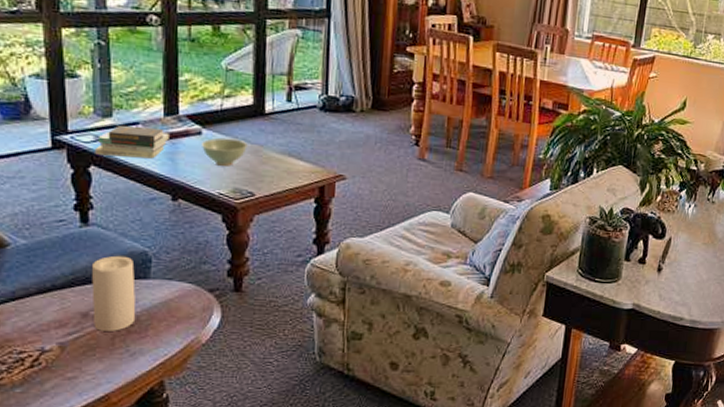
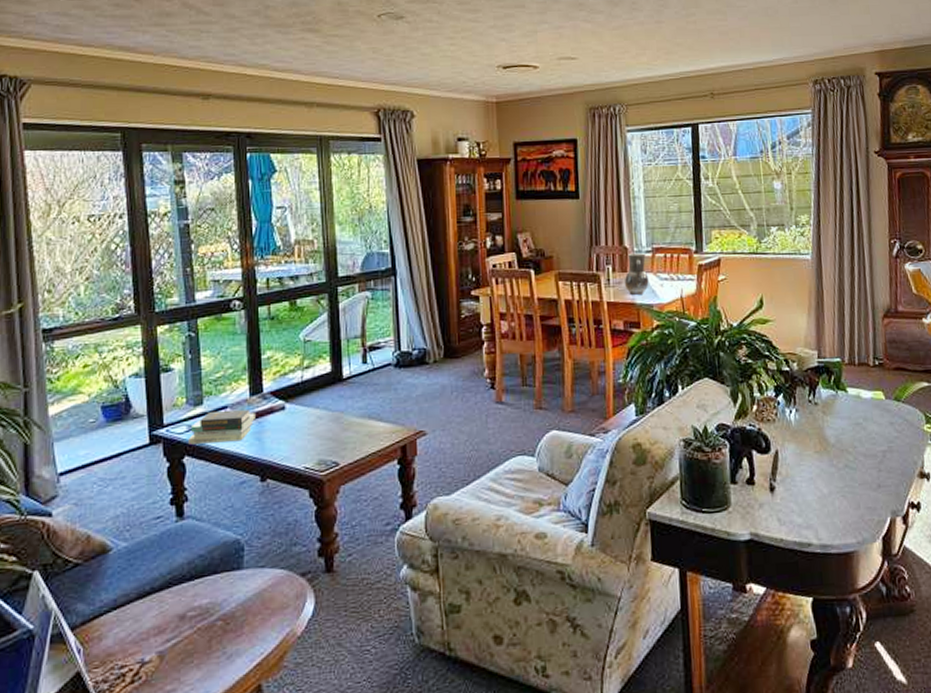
candle: present [91,255,136,331] -> none [187,547,231,634]
bowl: present [202,137,248,166] -> none [286,408,329,439]
ceramic jug: none [559,37,585,78] -> present [624,253,649,295]

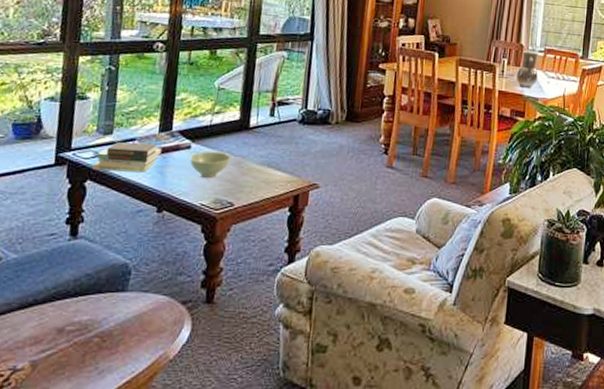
bowl: none [286,408,329,439] -> present [189,151,232,178]

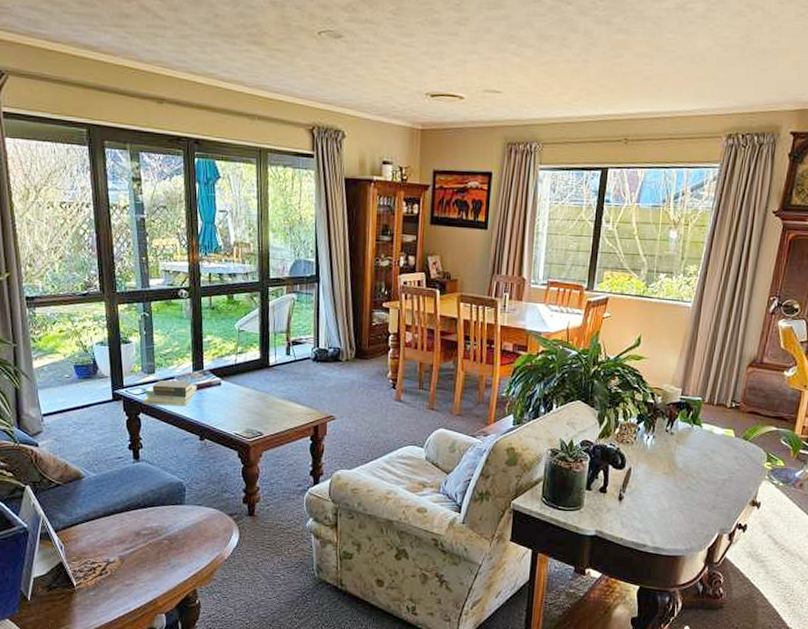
bowl: present [189,151,232,178] -> none [221,387,256,411]
ceramic jug: present [516,51,538,88] -> none [518,285,541,322]

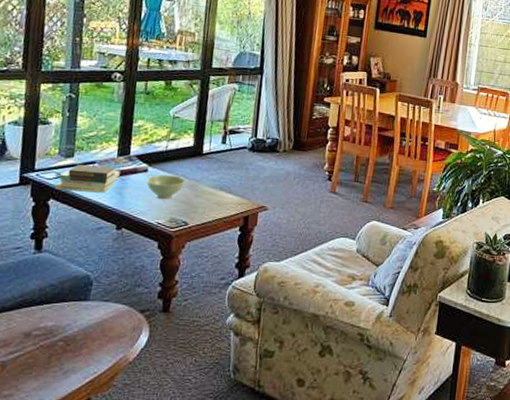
bowl: none [221,387,256,411] -> present [146,174,186,199]

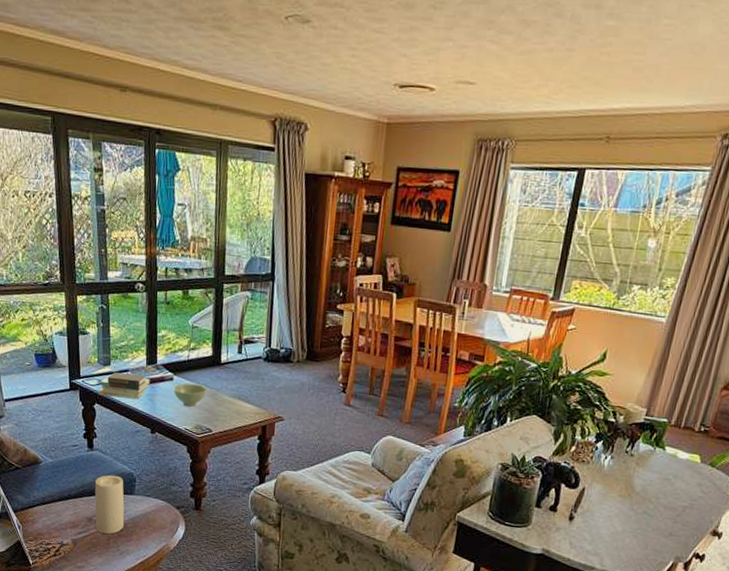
candle: none [34,279,77,350] -> present [94,475,125,534]

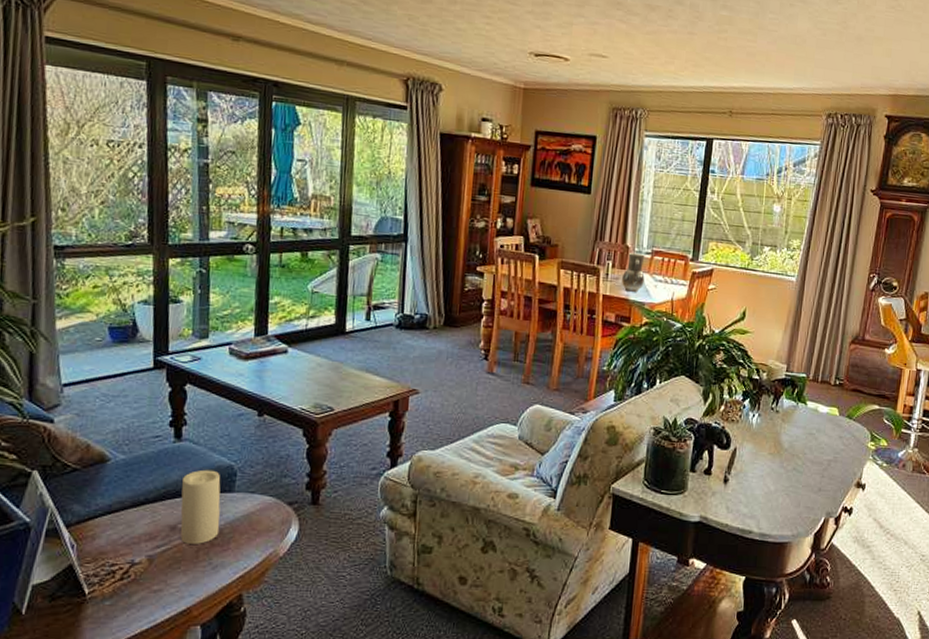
books: present [98,372,150,399] -> none [191,346,258,377]
bowl: present [173,383,207,407] -> none [287,355,329,383]
ceramic jug: none [477,292,503,331] -> present [621,253,645,292]

